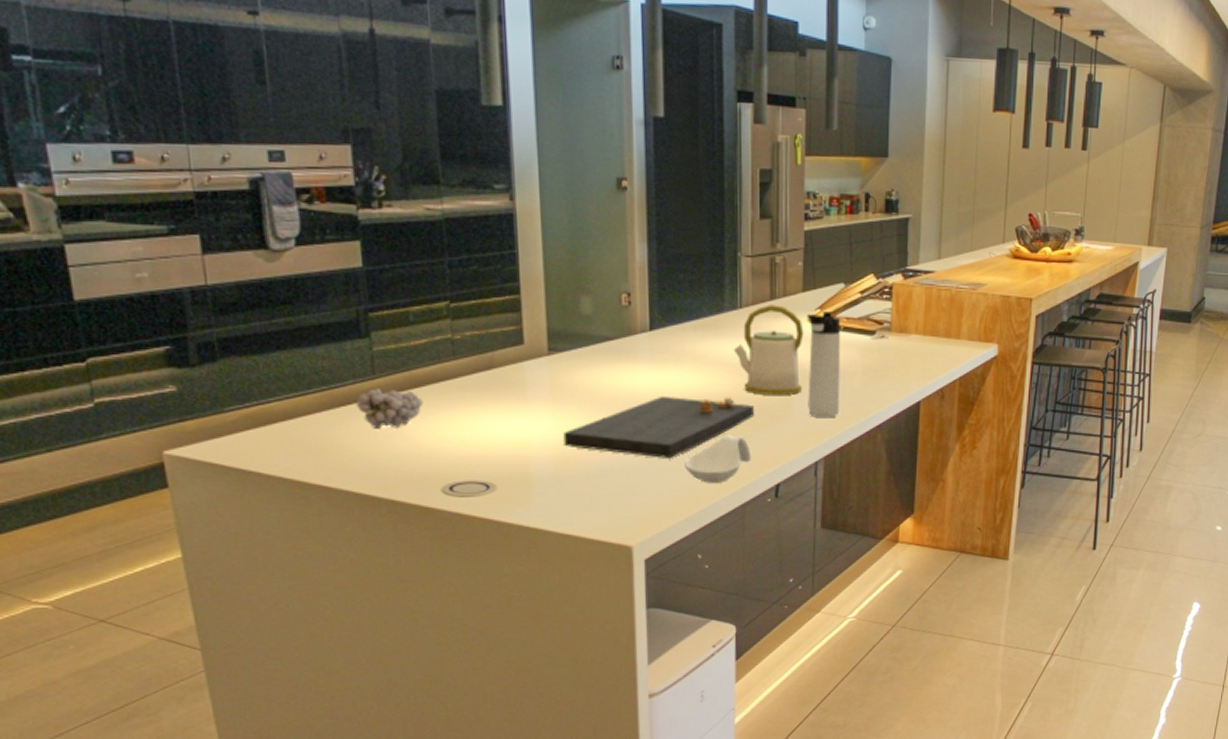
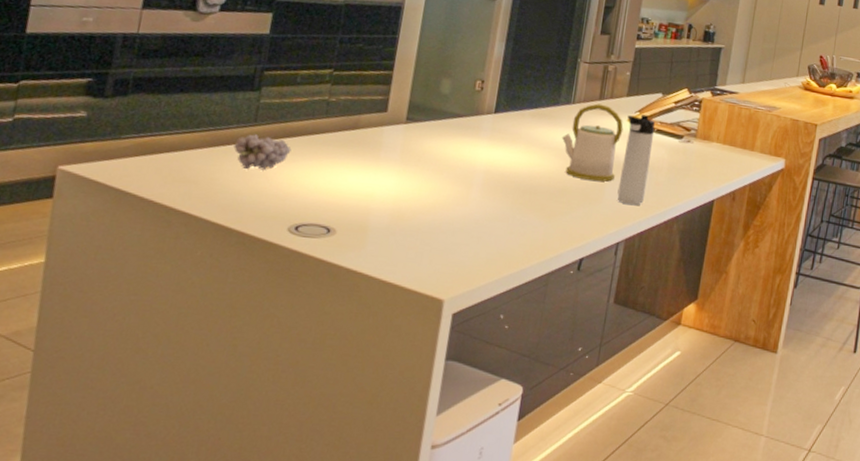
cutting board: present [563,395,754,460] -> none [402,169,571,225]
spoon rest: present [685,435,752,483] -> none [503,209,563,252]

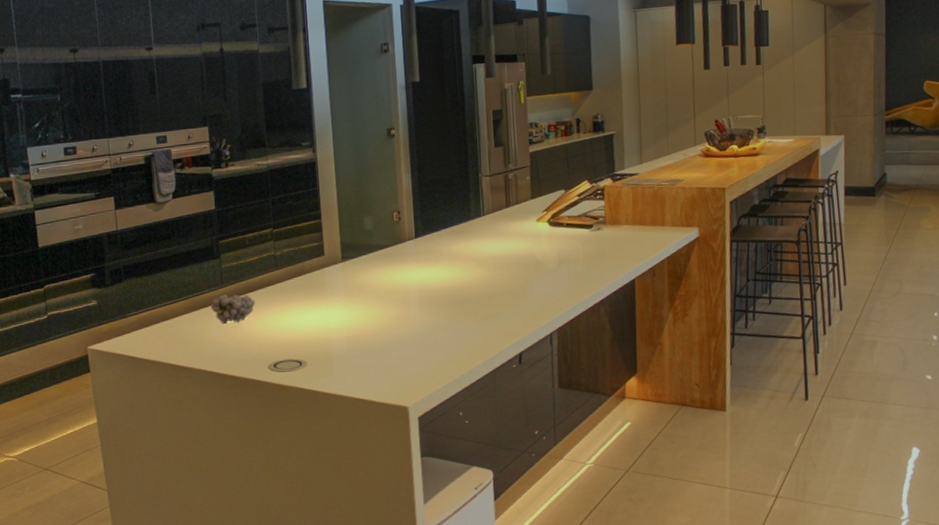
kettle: present [561,103,624,182] -> none [479,210,535,282]
thermos bottle: present [617,114,655,206] -> none [536,212,568,298]

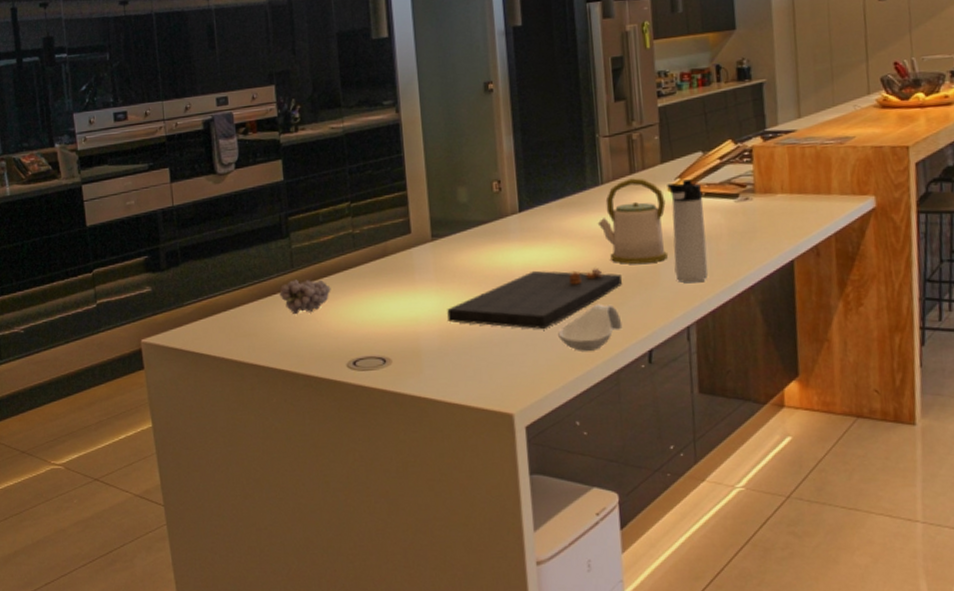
cutting board: none [354,285,498,337] -> present [447,268,622,330]
spoon rest: none [446,315,498,354] -> present [558,304,623,351]
kettle: none [479,210,535,282] -> present [597,178,668,264]
thermos bottle: none [536,212,568,298] -> present [667,179,709,284]

